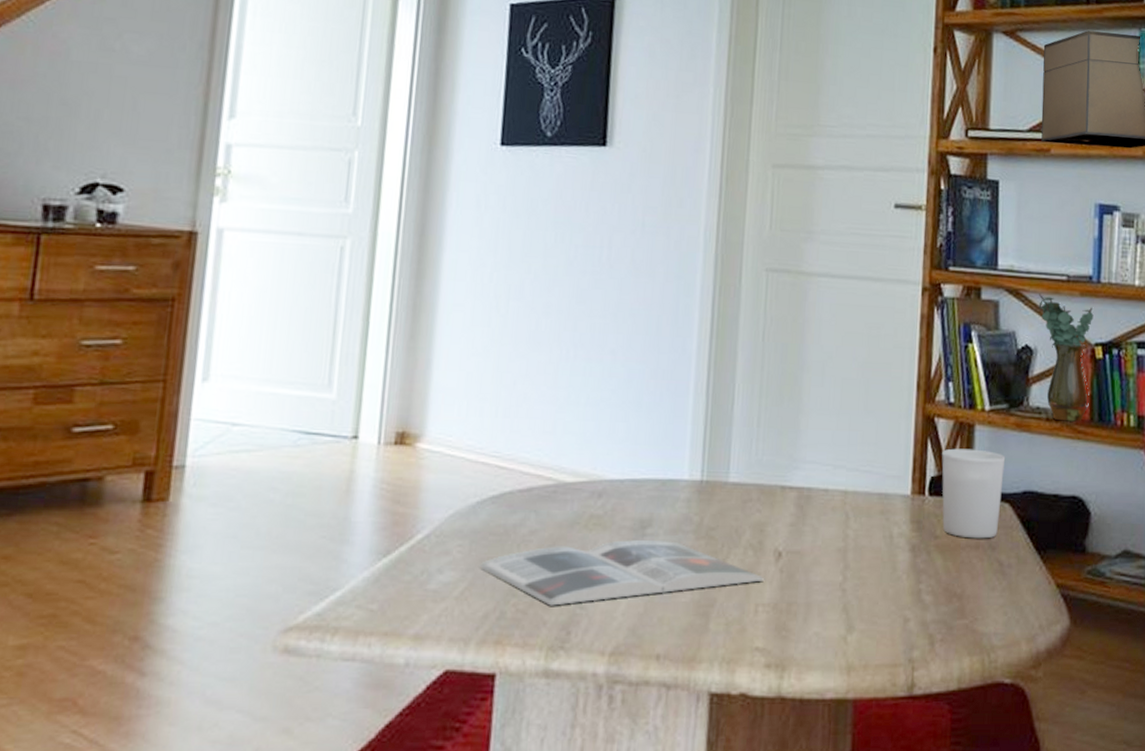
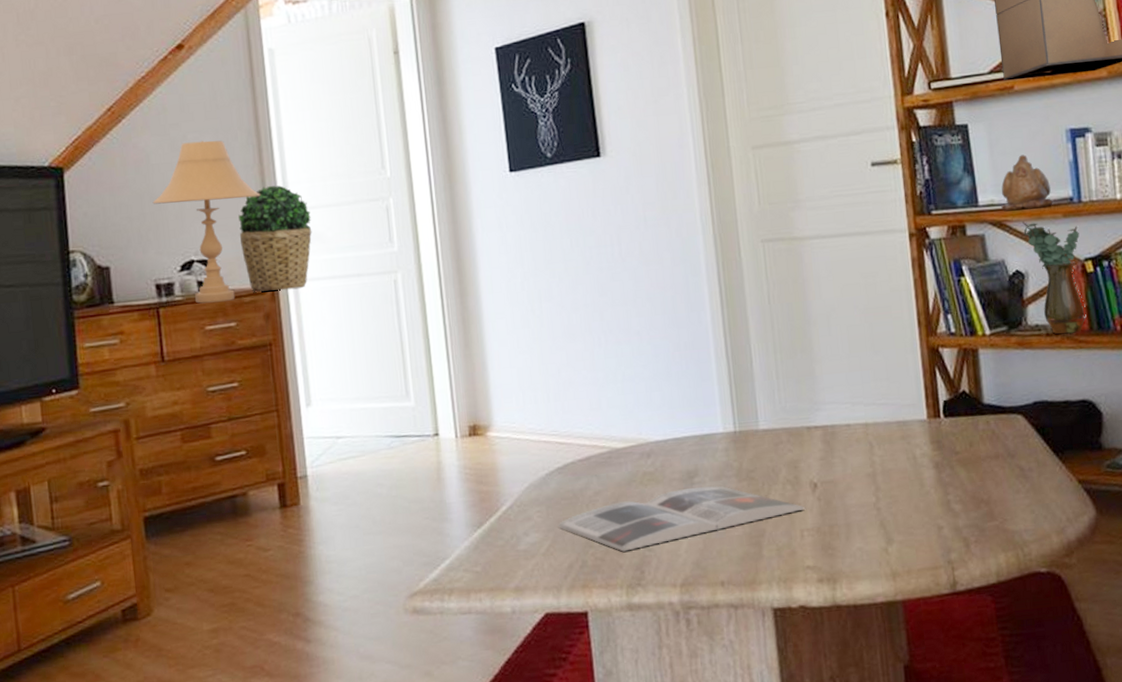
lamp: none [62,42,200,240] -> present [152,140,261,304]
potted plant: none [161,111,256,239] -> present [238,185,312,292]
candle holder: present [941,448,1006,539] -> none [951,370,1015,450]
decorative figurine: none [1020,222,1072,283] -> present [1001,154,1053,212]

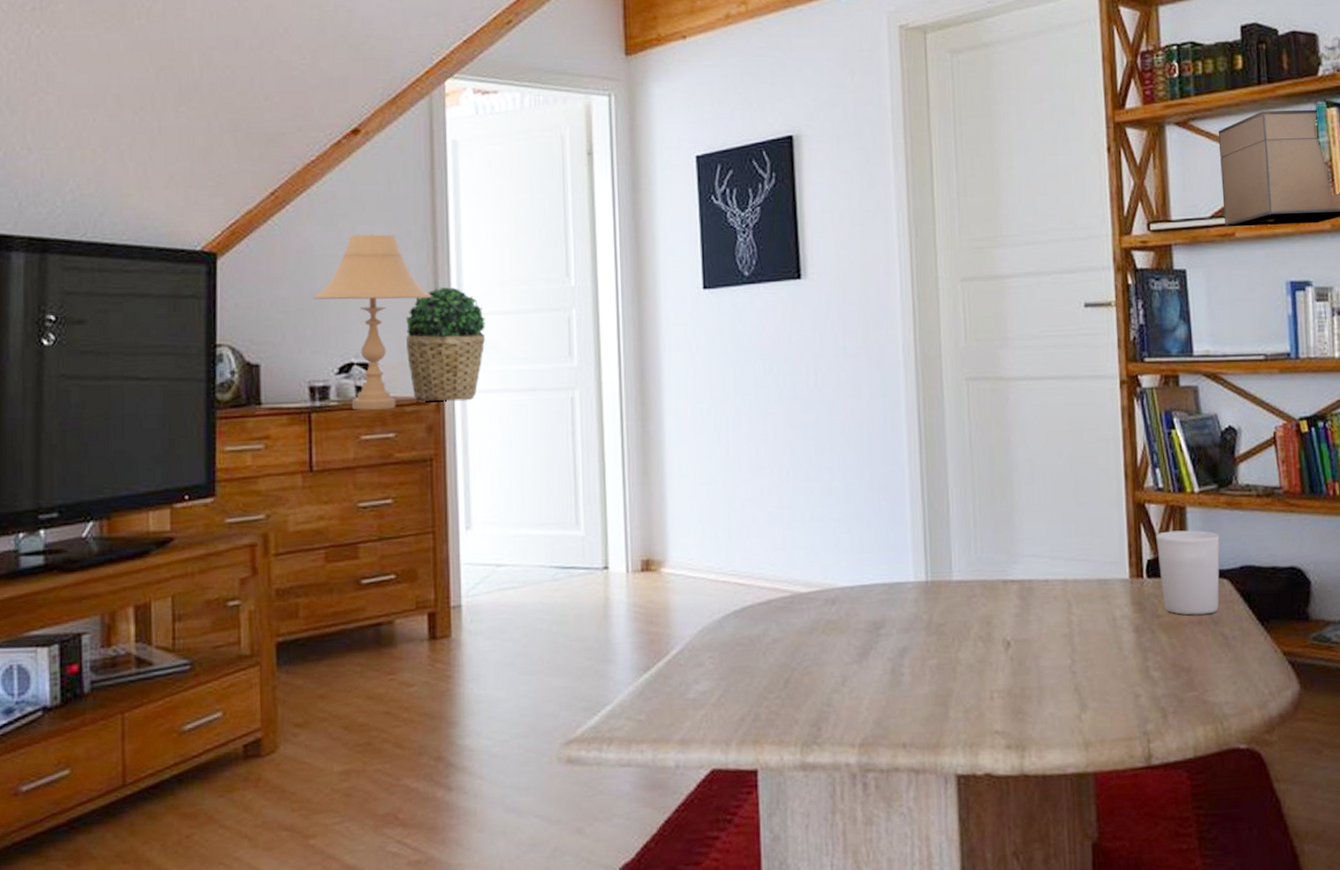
magazine: present [557,486,806,552] -> none [731,639,997,706]
candle holder: none [951,370,1015,450] -> present [1156,530,1220,615]
decorative figurine: present [1001,154,1053,212] -> none [1216,305,1270,364]
vase: present [1022,221,1086,335] -> none [1238,375,1299,496]

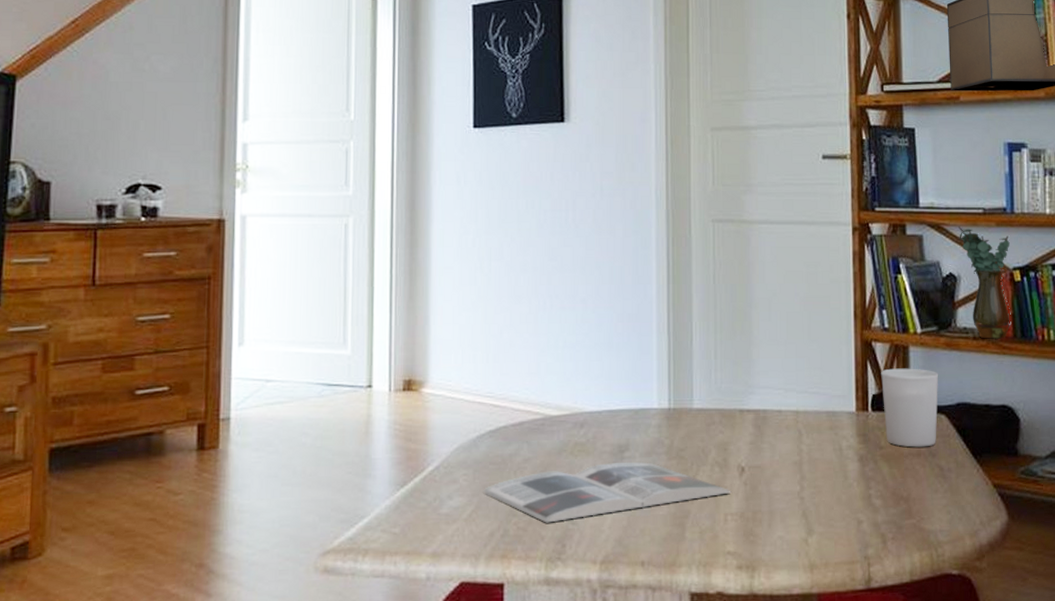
lamp: present [313,234,432,411] -> none [105,64,219,230]
potted plant: present [405,287,486,402] -> none [191,117,268,224]
magazine: none [731,639,997,706] -> present [483,462,731,523]
vase: none [1238,375,1299,496] -> present [959,226,1011,339]

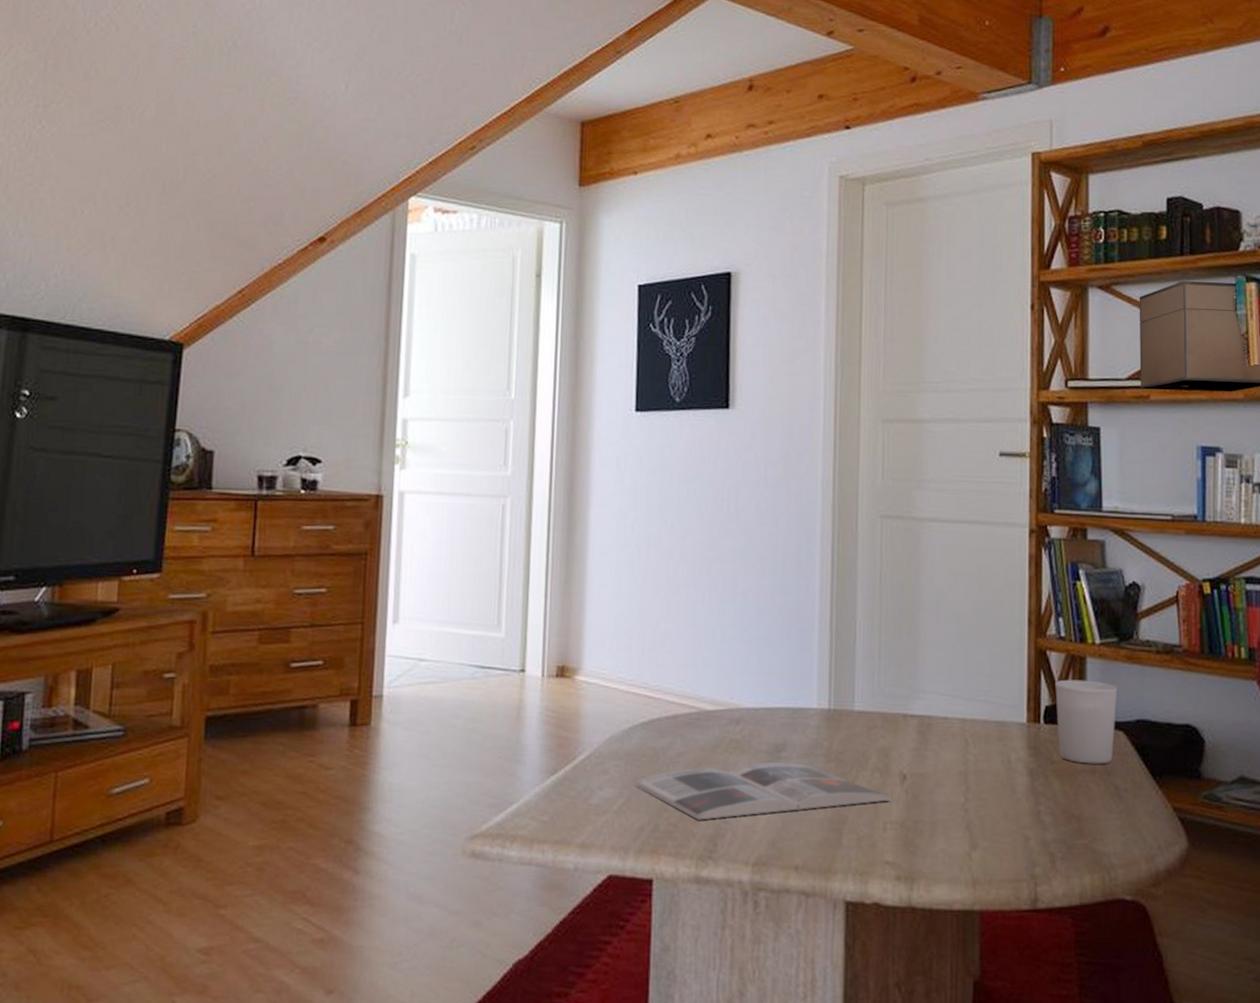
vase: present [959,226,1011,339] -> none [1144,533,1200,654]

